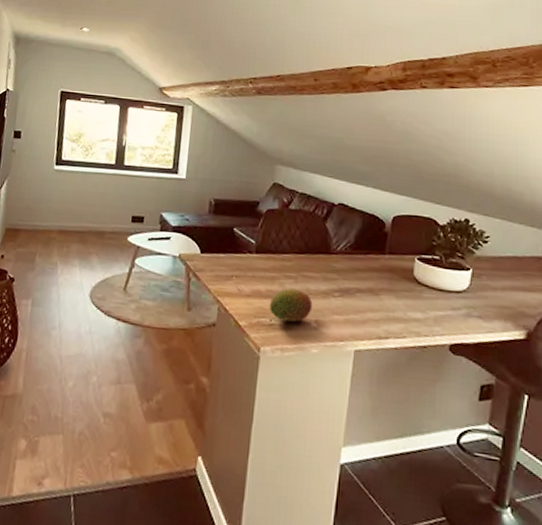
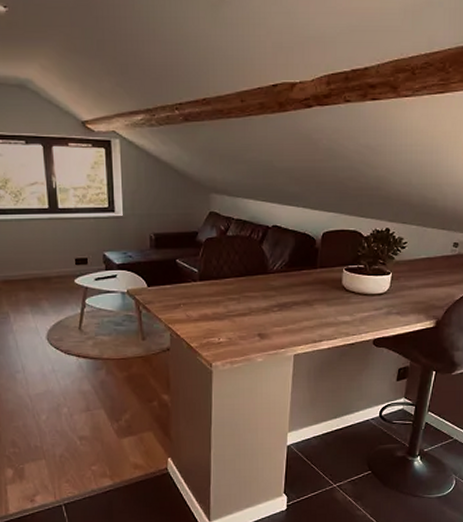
fruit: present [269,288,313,322] -> none [216,309,255,338]

